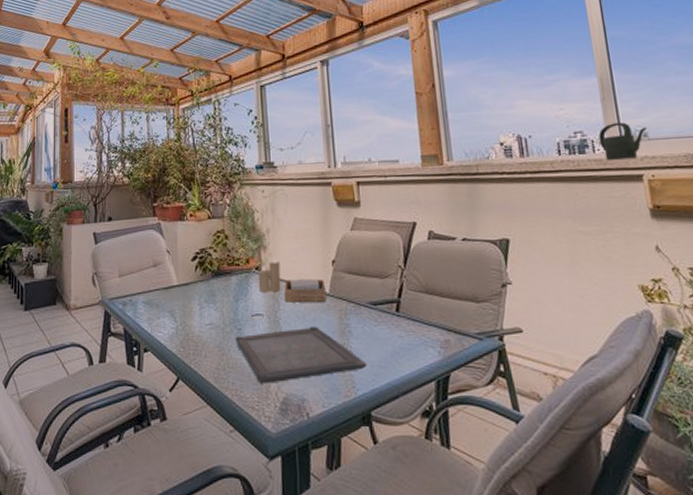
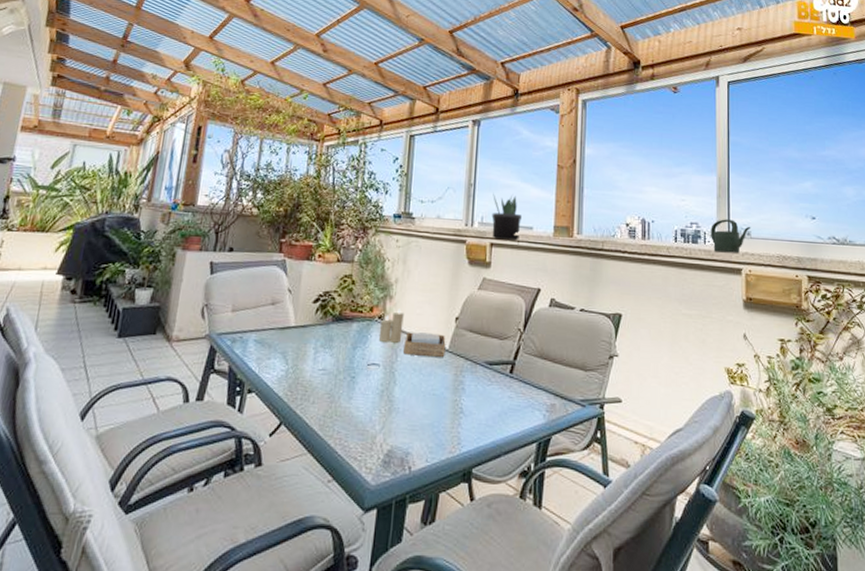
serving tray: present [235,326,368,384] -> none [347,380,475,435]
planter: none [352,129,386,177] -> present [491,193,522,241]

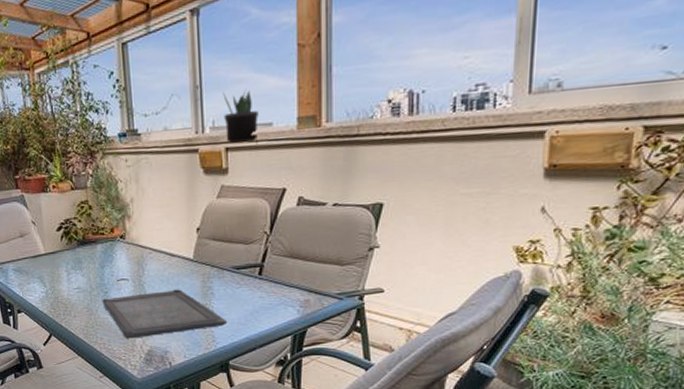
serving tray: none [347,380,475,435] -> present [102,289,228,339]
candle: present [378,309,404,343] -> none [122,226,146,259]
napkin holder: present [403,332,446,358] -> none [149,245,190,268]
watering can: present [711,219,751,254] -> none [503,70,564,116]

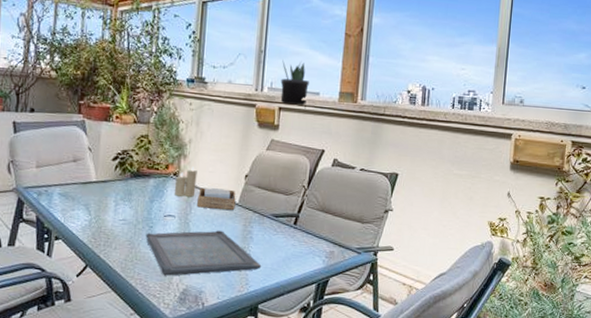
candle: none [122,226,146,259] -> present [174,166,197,197]
napkin holder: none [149,245,190,268] -> present [197,187,236,211]

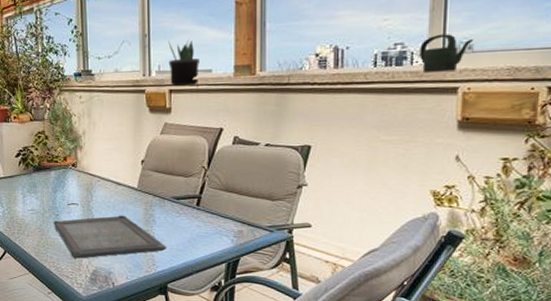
candle: present [174,166,197,197] -> none [74,157,95,185]
napkin holder: present [197,187,236,211] -> none [97,175,135,196]
watering can: none [486,87,525,120] -> present [419,34,474,72]

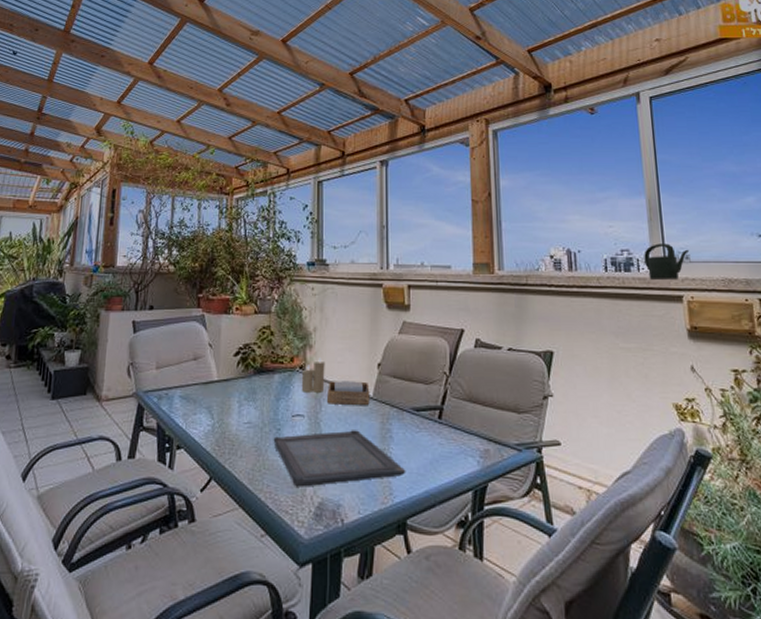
candle: none [74,157,95,185] -> present [301,357,325,392]
napkin holder: none [97,175,135,196] -> present [327,381,370,406]
planter: present [168,39,199,86] -> none [406,233,438,281]

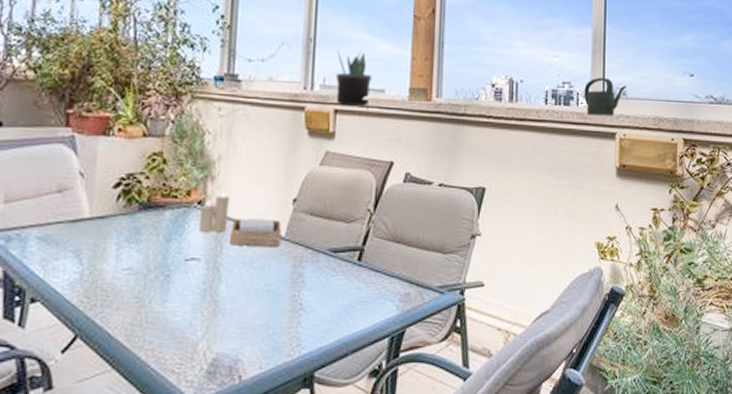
serving tray: present [273,430,406,487] -> none [160,275,318,342]
planter: none [406,233,438,281] -> present [335,49,371,106]

